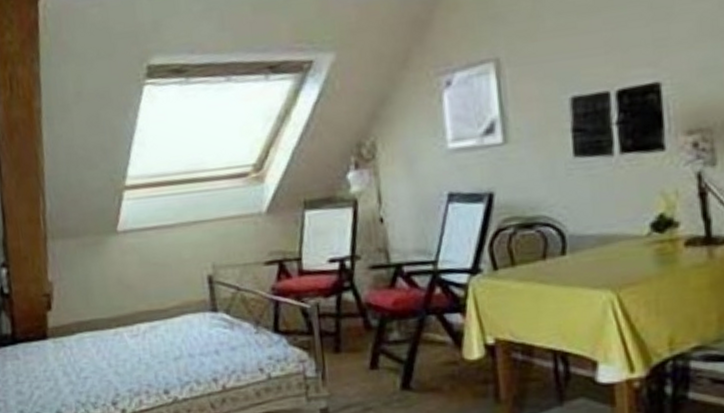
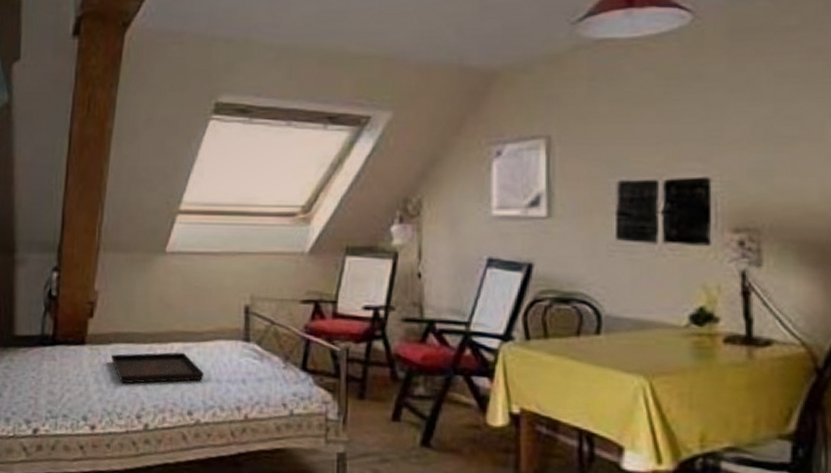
serving tray: none [76,332,175,373] -> present [111,352,204,384]

